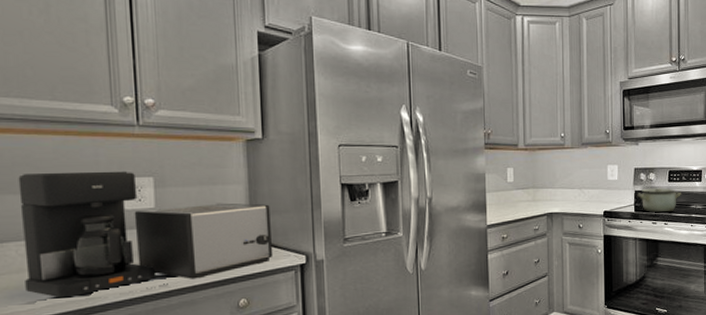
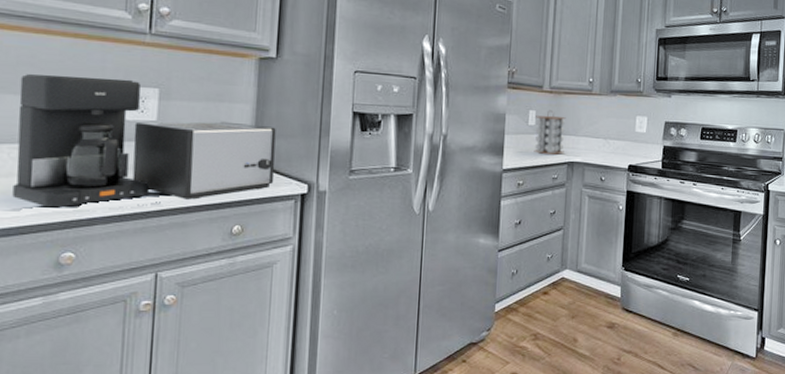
spice rack: none [513,166,543,209] -> present [533,110,566,156]
saucepan: present [636,187,681,213] -> none [665,144,714,172]

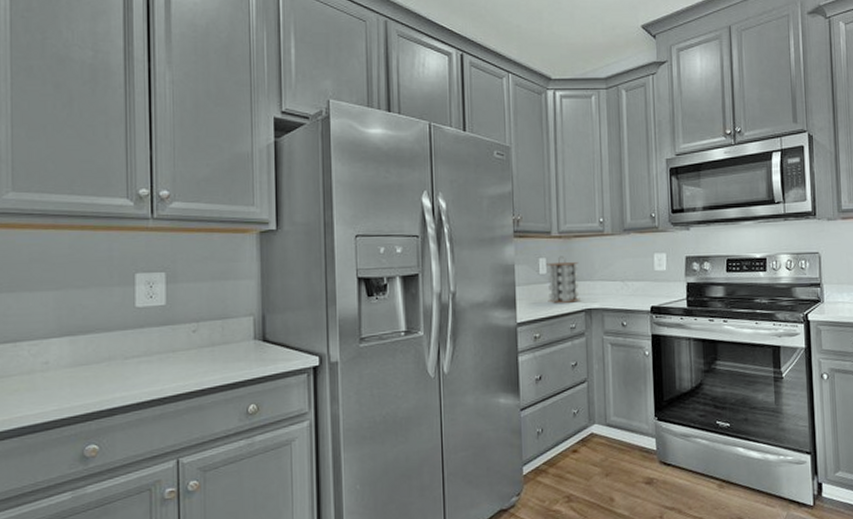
coffee maker: present [12,74,149,208] -> none [34,266,163,402]
toaster: present [132,121,276,200] -> none [145,299,285,382]

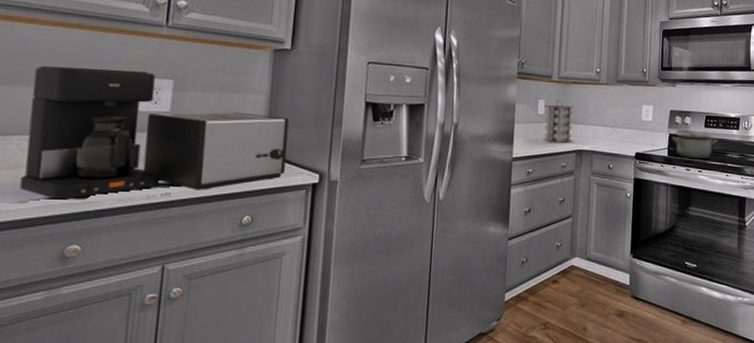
coffee maker: none [34,266,163,402] -> present [20,66,159,200]
toaster: none [145,299,285,382] -> present [143,112,289,190]
saucepan: none [689,278,743,309] -> present [670,132,718,160]

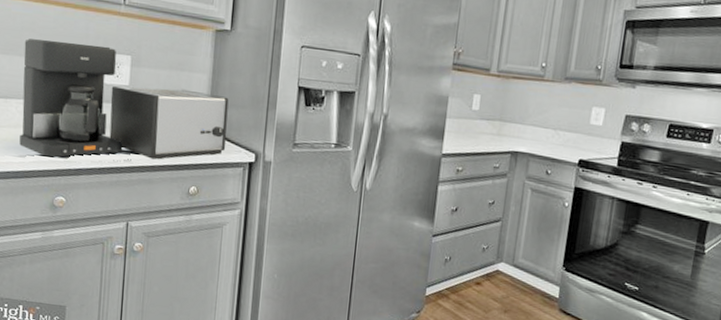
spice rack: present [543,99,575,144] -> none [475,95,513,144]
saucepan: present [670,132,718,160] -> none [622,141,681,174]

